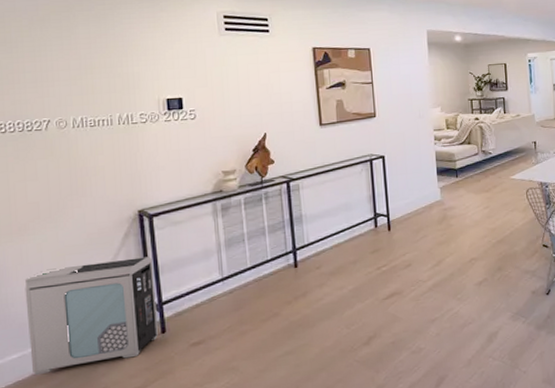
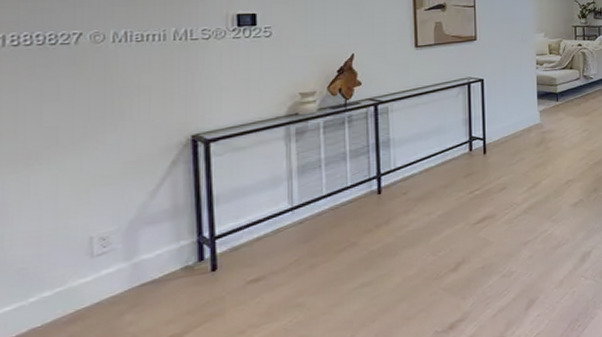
air purifier: present [24,257,158,375] -> none [29,186,207,329]

